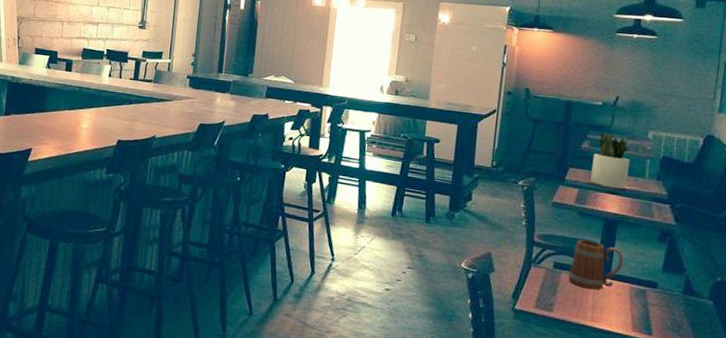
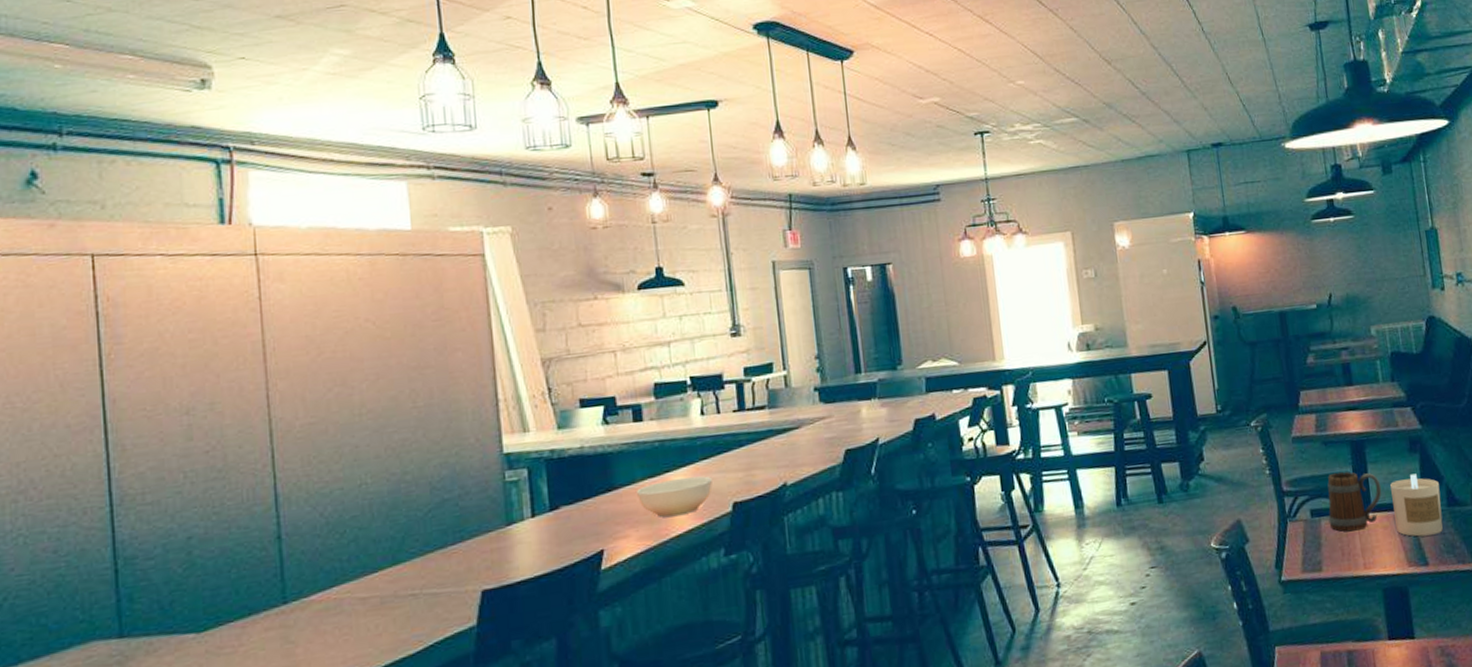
bowl: none [58,114,108,139] -> present [635,476,714,518]
planter: present [586,132,633,191] -> none [1321,336,1368,407]
candle: none [629,259,680,313] -> present [1390,473,1444,537]

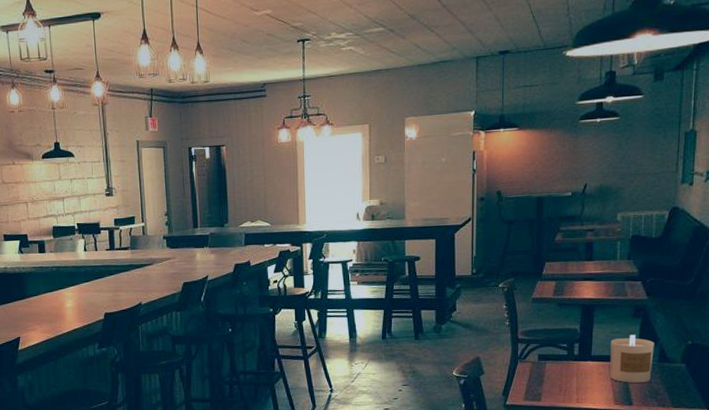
bowl: present [635,476,714,518] -> none [40,293,92,320]
beer mug: present [1327,472,1382,532] -> none [552,328,603,374]

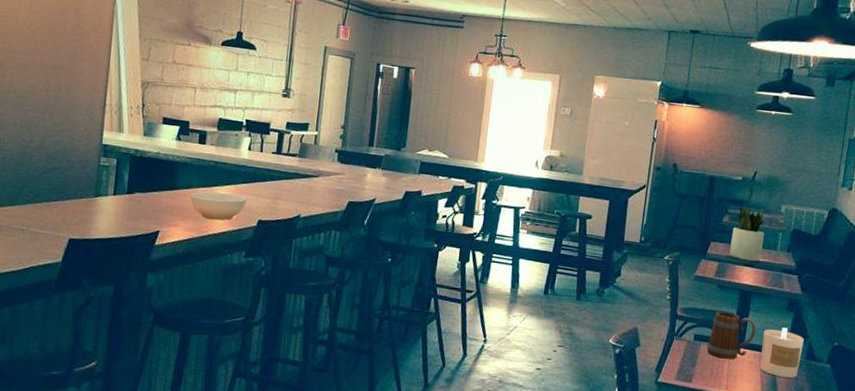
bowl: none [40,293,92,320] -> present [190,191,248,220]
beer mug: none [552,328,603,374] -> present [706,311,757,360]
planter: none [563,221,604,277] -> present [726,206,768,264]

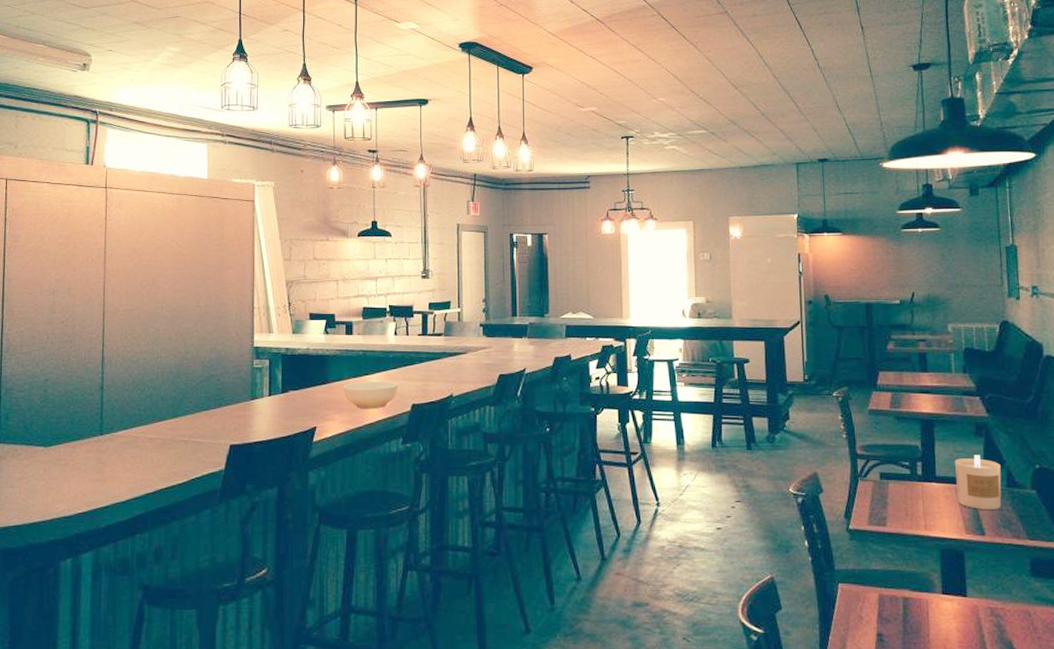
beer mug: present [706,311,757,360] -> none [895,444,947,496]
planter: present [726,206,768,264] -> none [898,331,940,389]

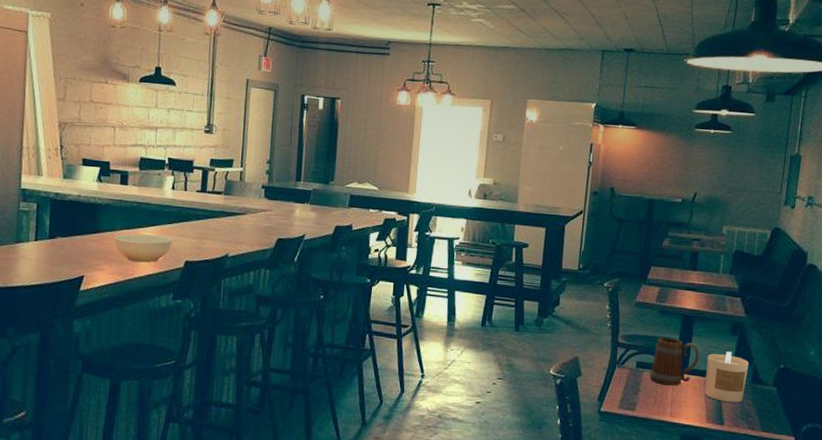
beer mug: none [895,444,947,496] -> present [649,337,700,386]

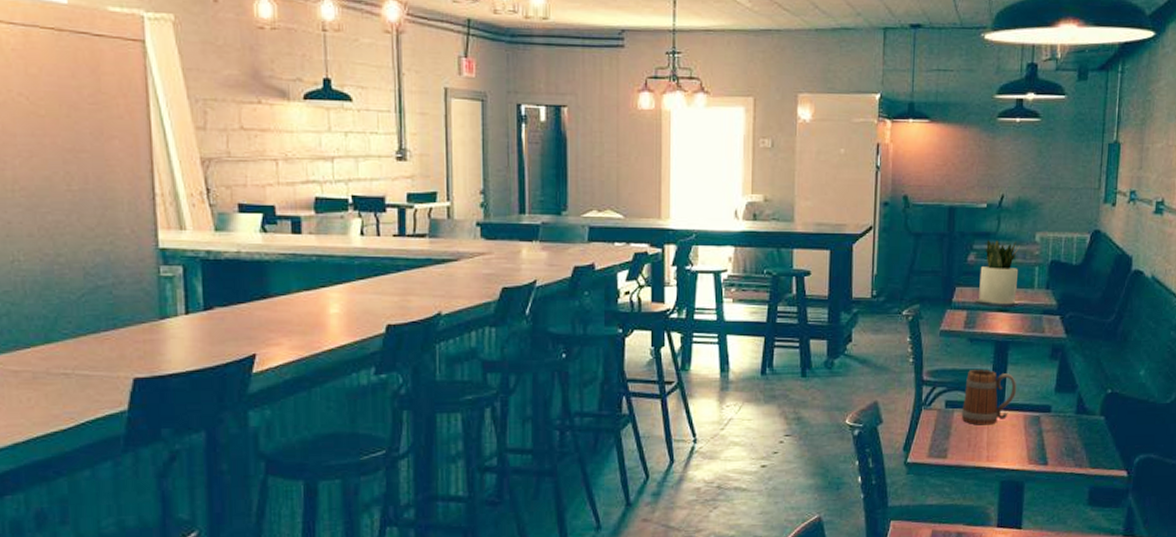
bowl: present [114,233,174,263] -> none [290,295,369,331]
planter: none [667,229,709,287] -> present [975,240,1020,307]
candle: present [704,351,749,403] -> none [1024,379,1072,439]

